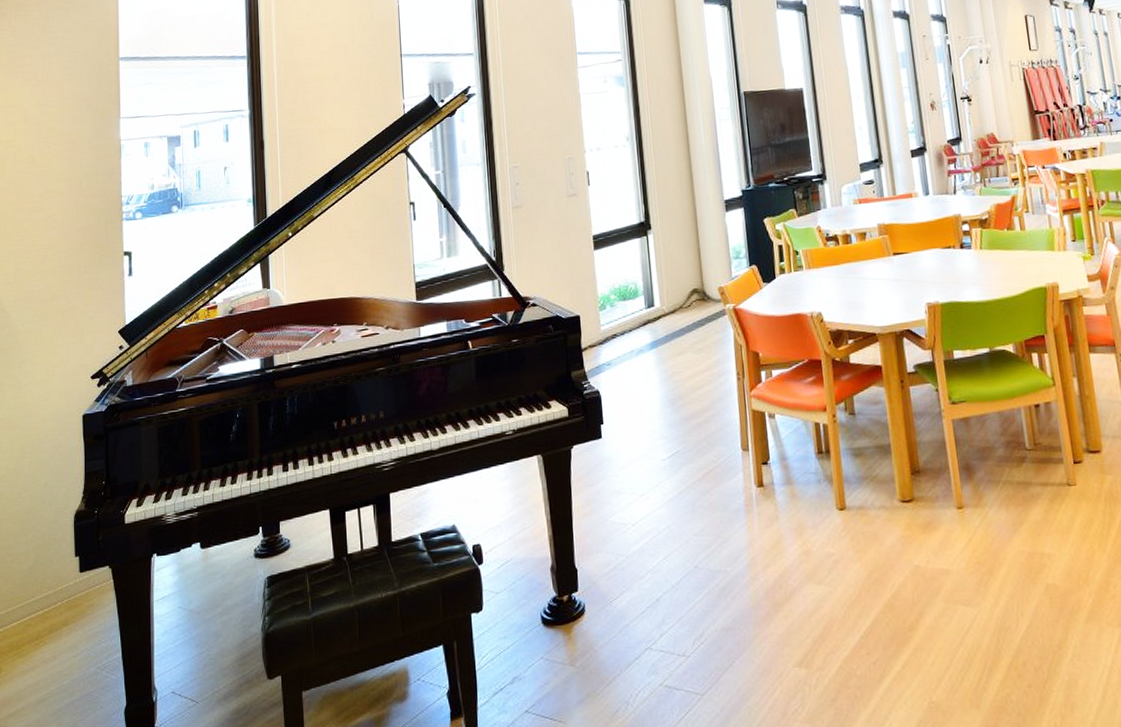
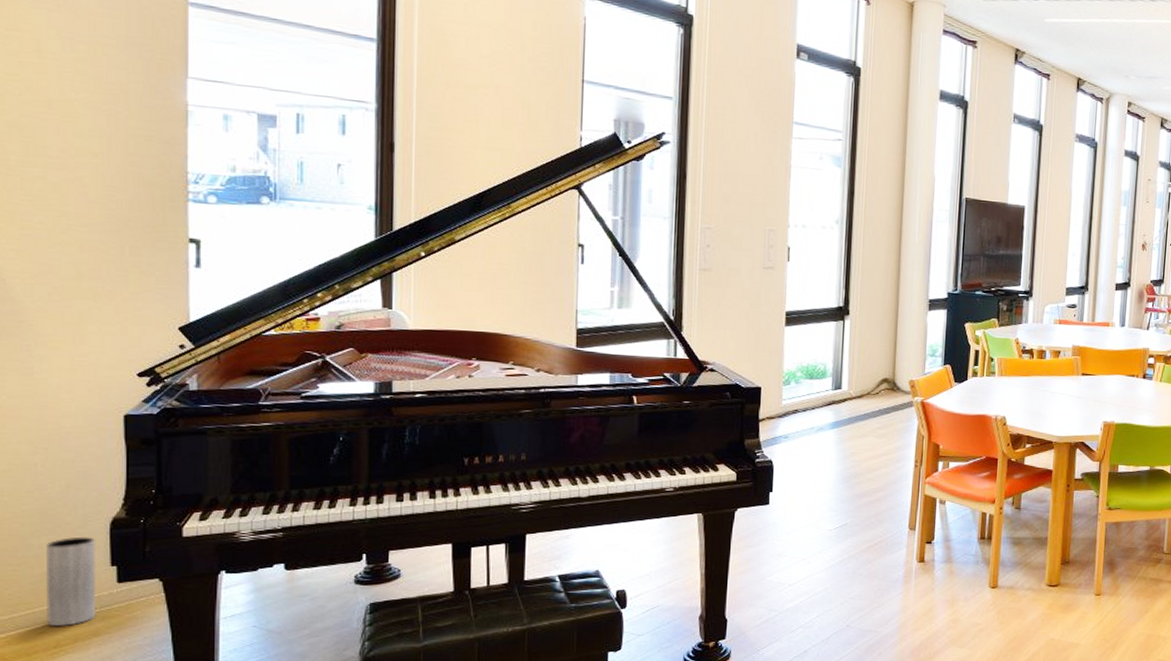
vase: none [30,530,65,618] -> present [45,536,97,626]

